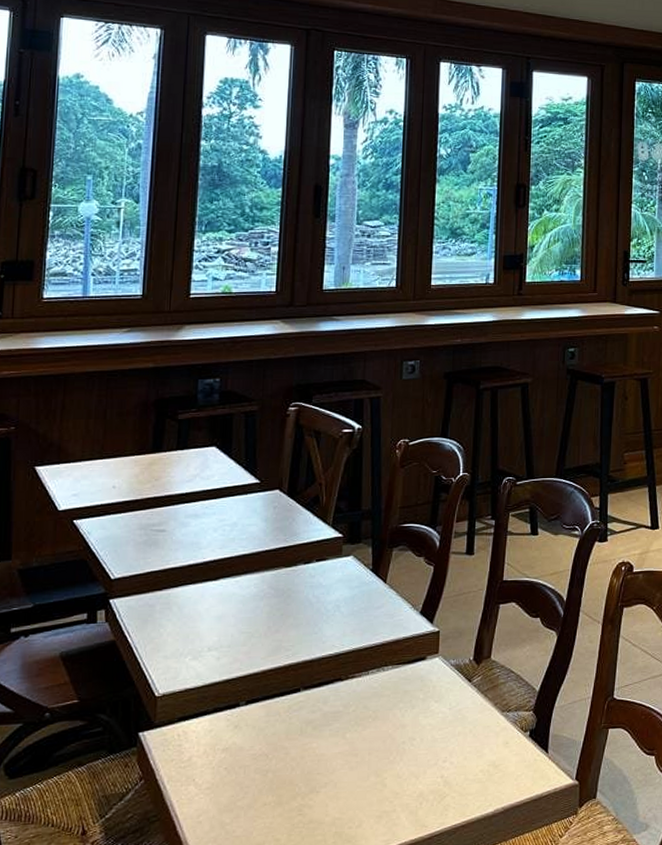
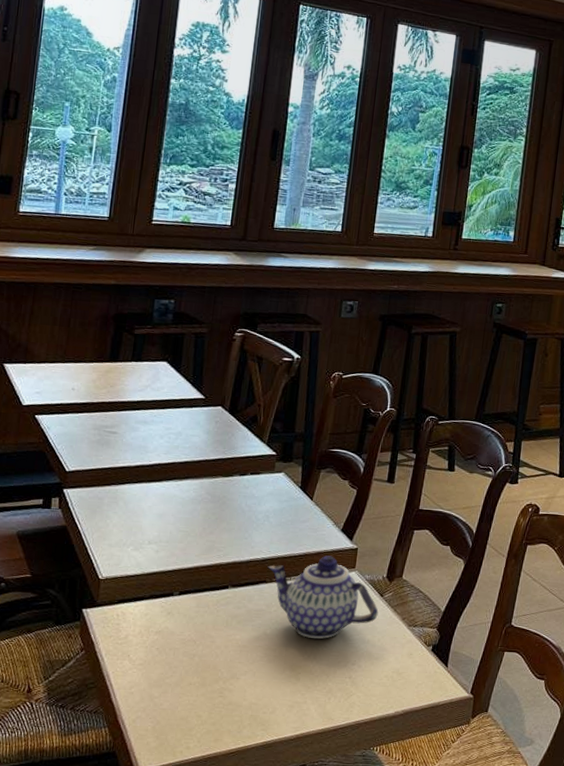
teapot: none [342,642,468,737] -> present [267,555,379,639]

